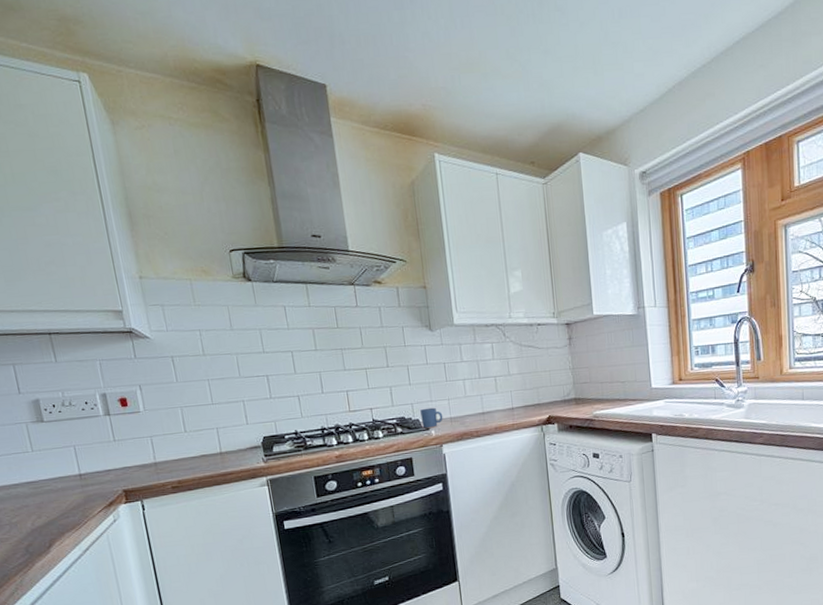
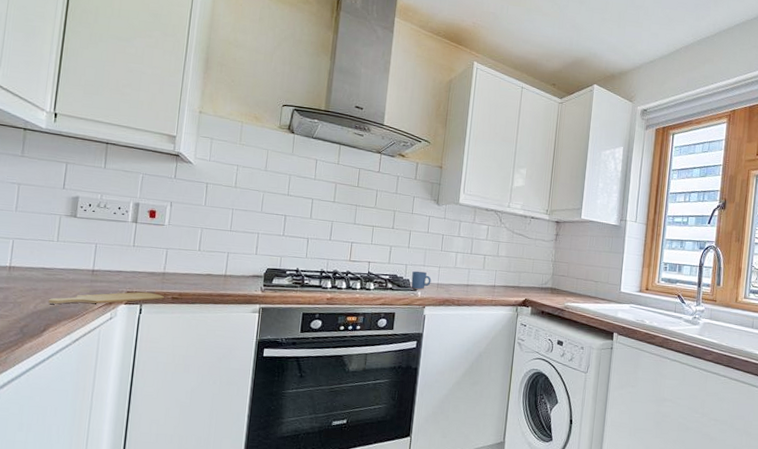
chopping board: none [43,486,165,518] -> present [48,292,165,304]

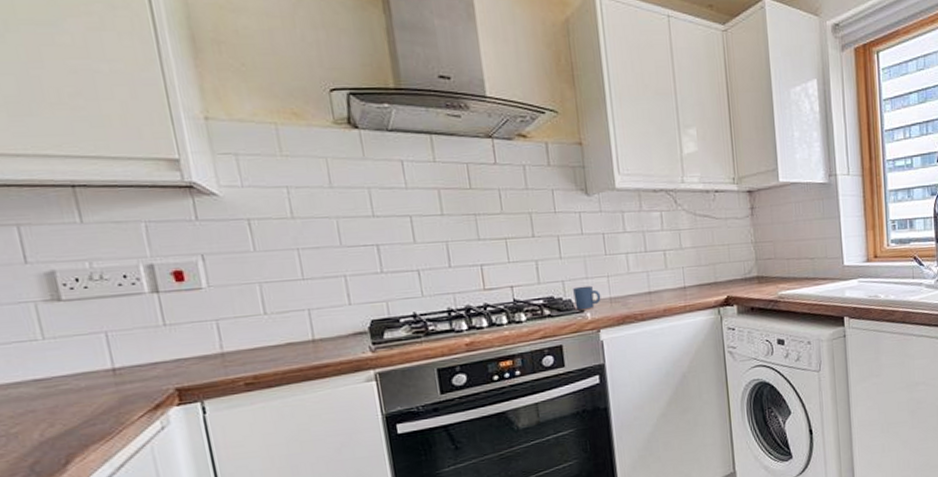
chopping board: present [48,292,165,304] -> none [58,382,235,426]

